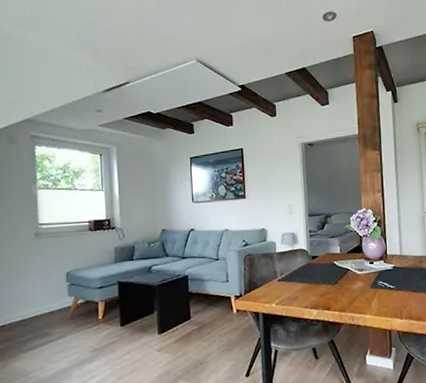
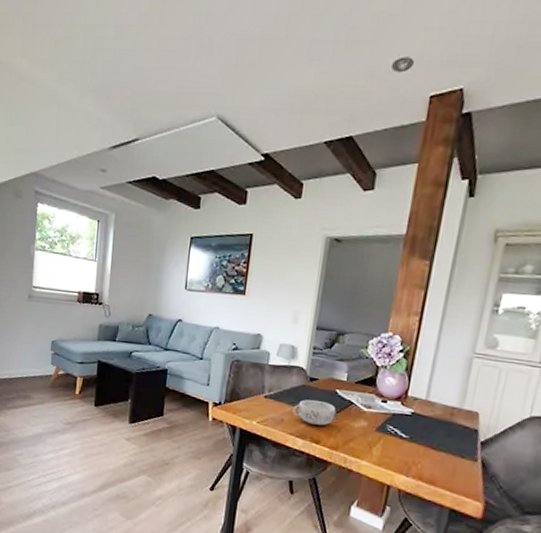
decorative bowl: none [303,274,338,295] -> present [292,399,336,426]

